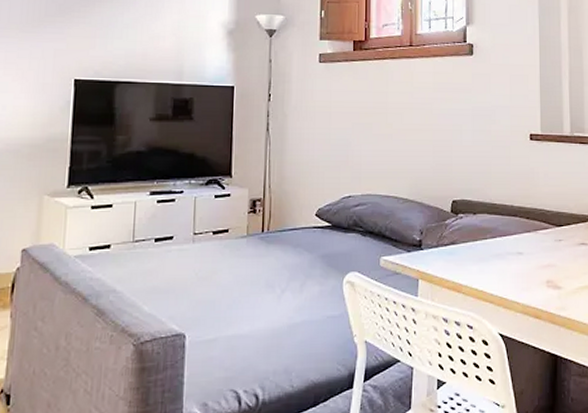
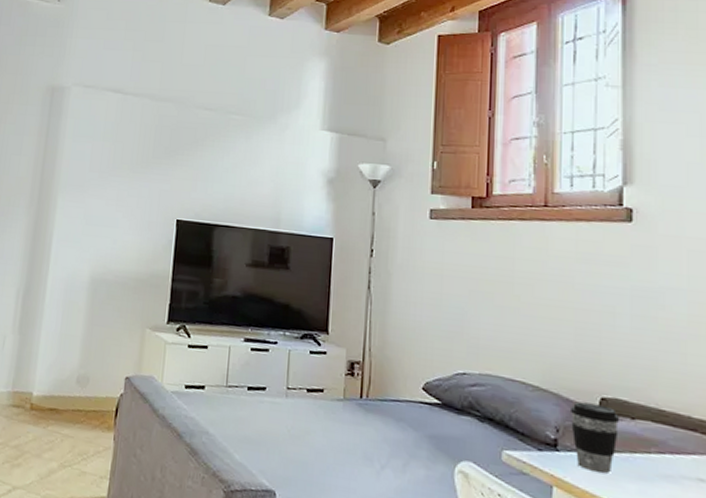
coffee cup: none [430,206,466,262] -> present [569,401,620,474]

